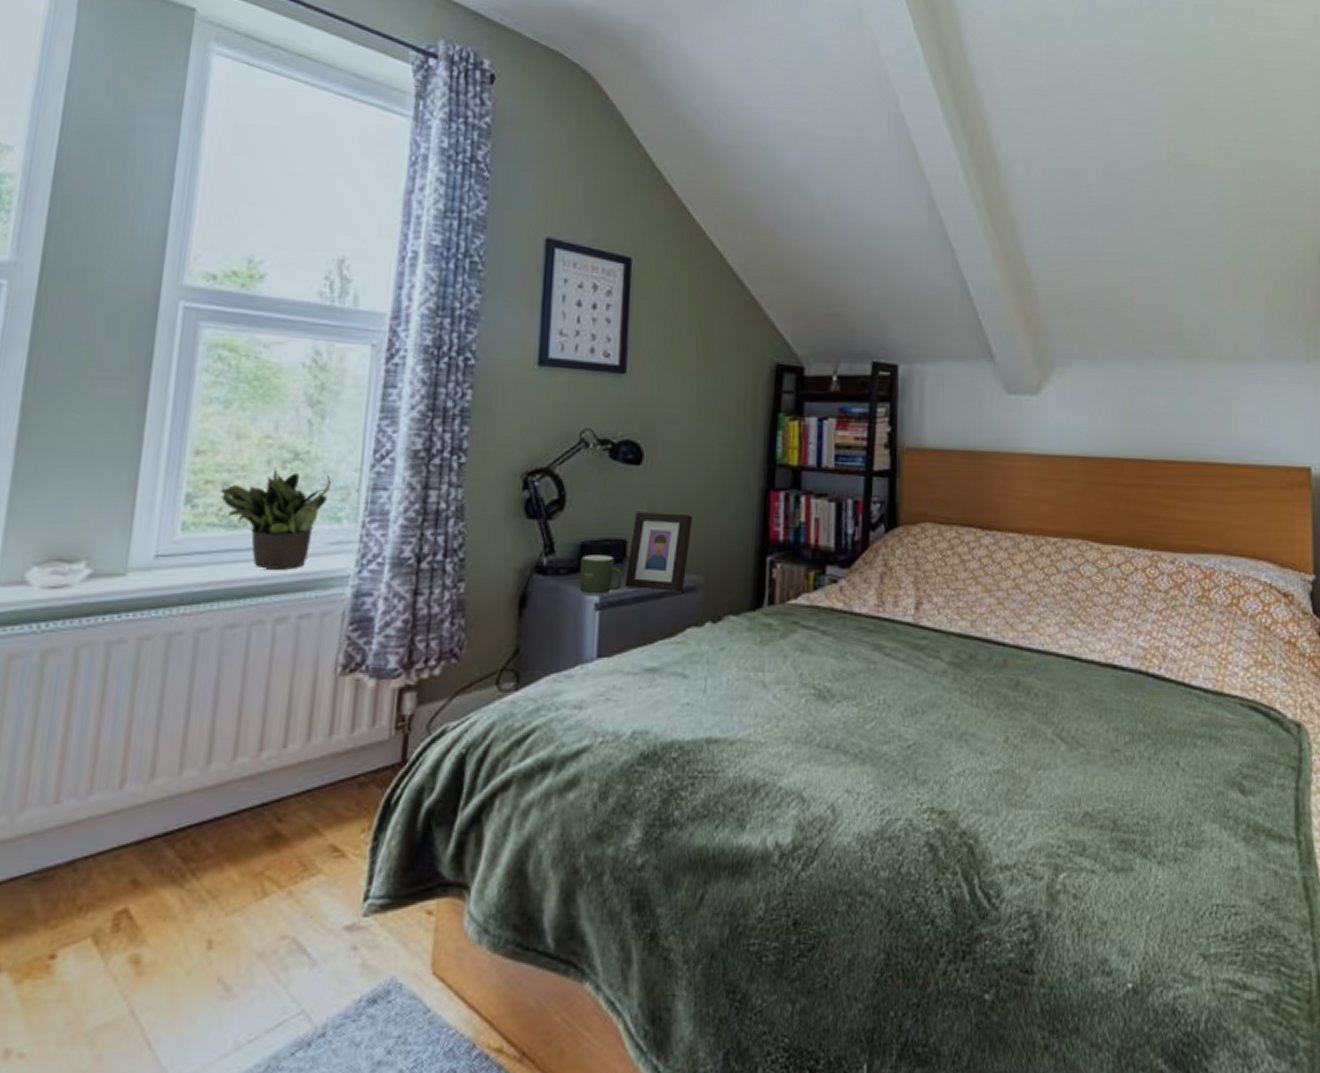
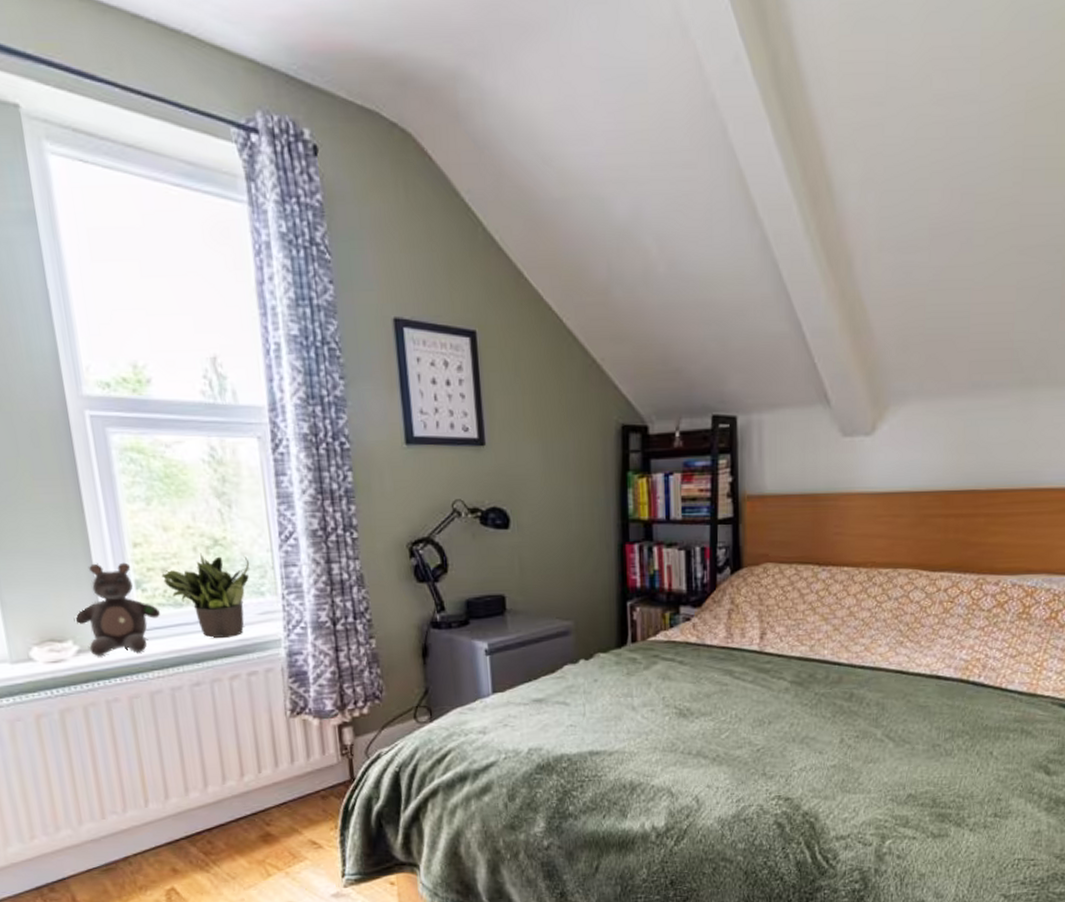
stuffed animal: none [95,470,208,583] -> present [73,562,161,656]
mug: present [579,554,623,596] -> none [468,609,506,644]
picture frame: present [624,512,694,592] -> none [507,569,560,636]

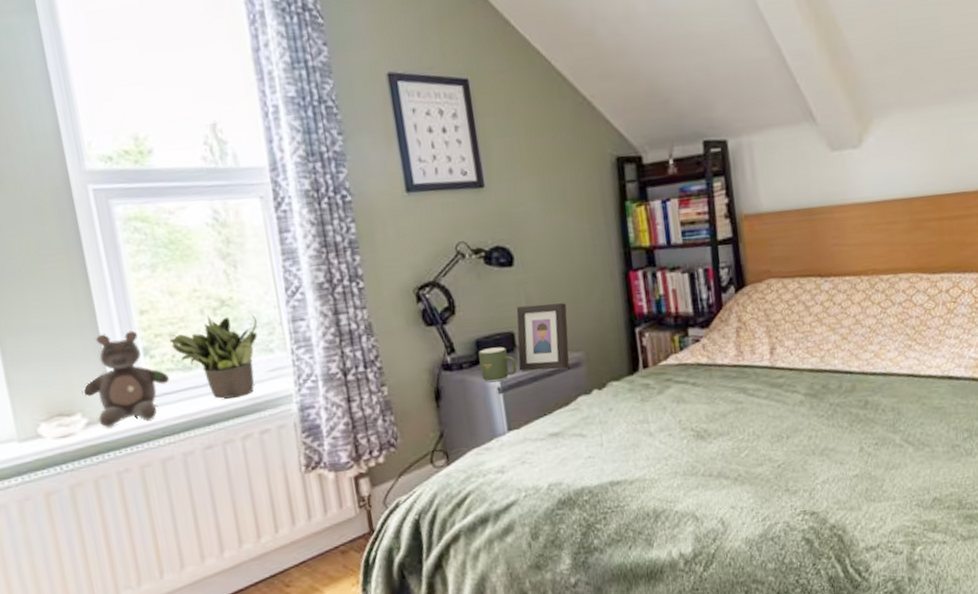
mug: none [468,609,506,644] -> present [478,346,517,382]
picture frame: none [507,569,560,636] -> present [516,302,570,371]

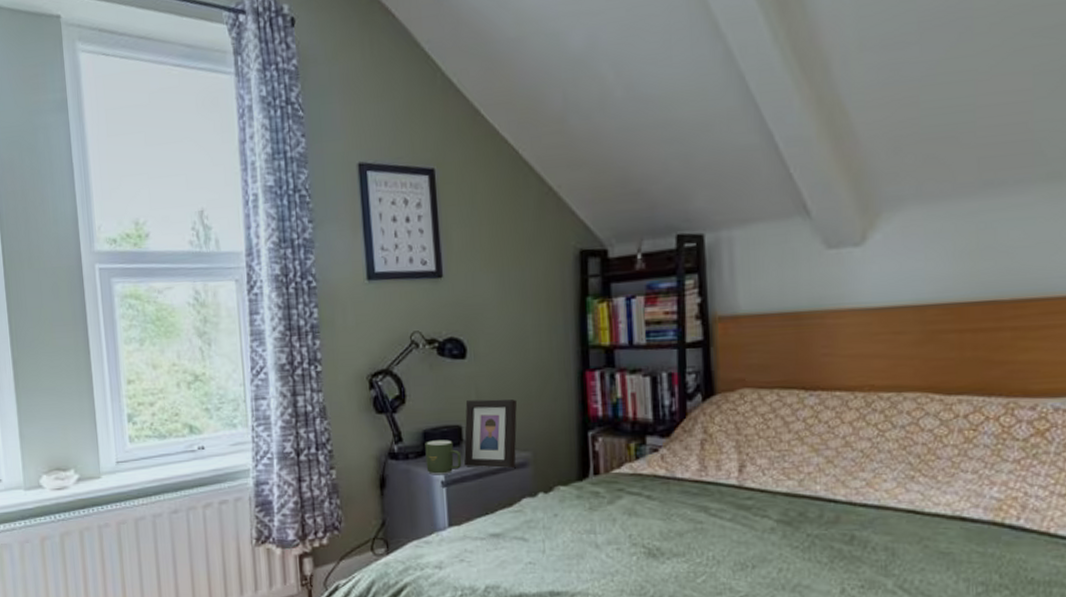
stuffed animal: present [81,330,170,427] -> none [76,398,148,484]
potted plant: present [169,314,258,400] -> none [149,388,225,468]

